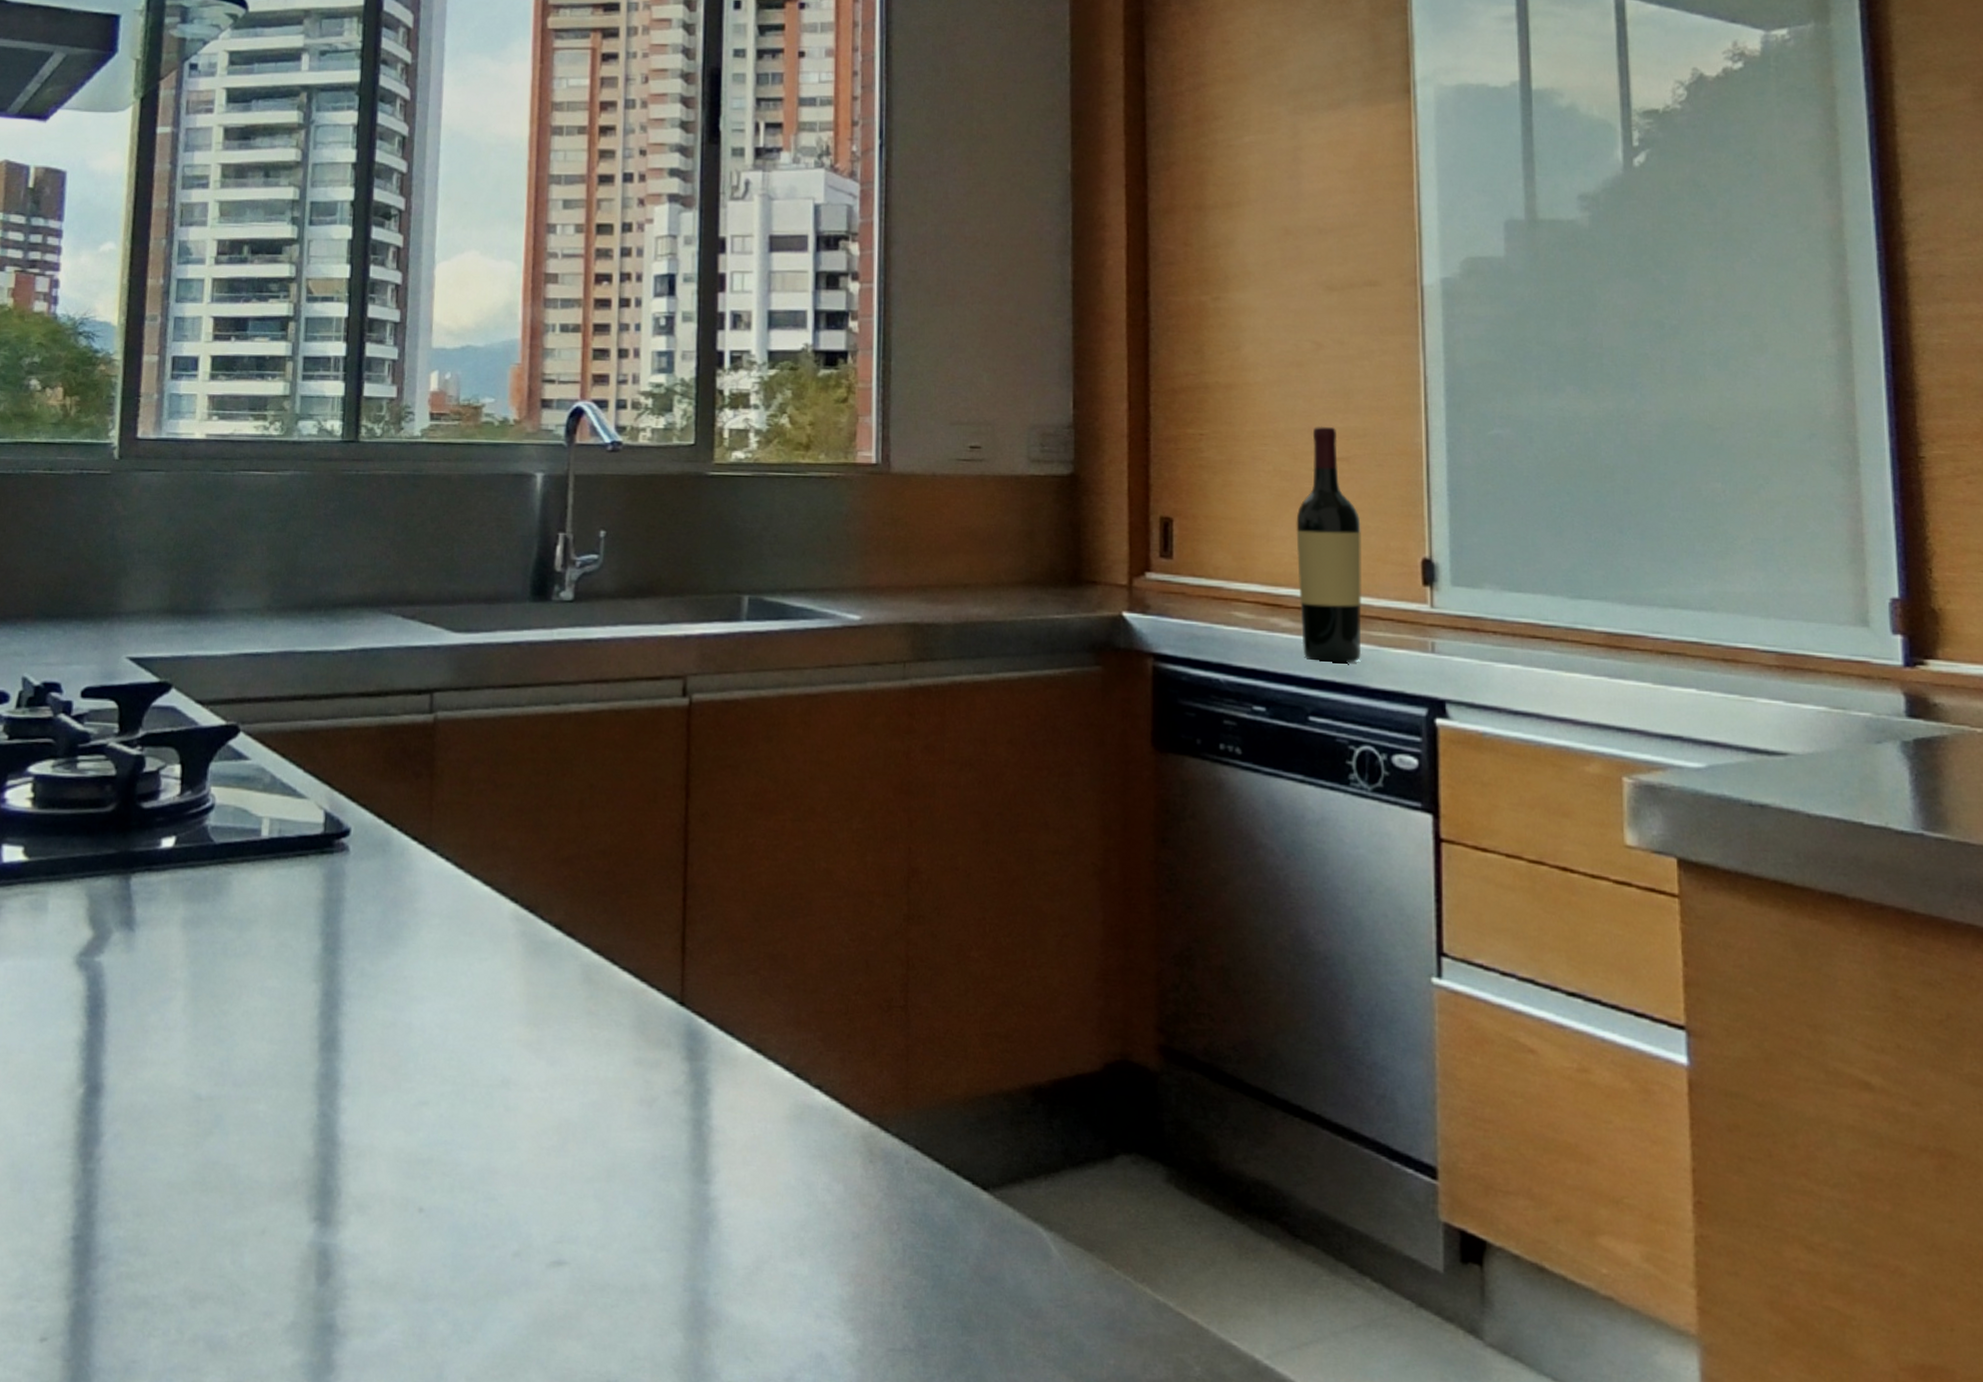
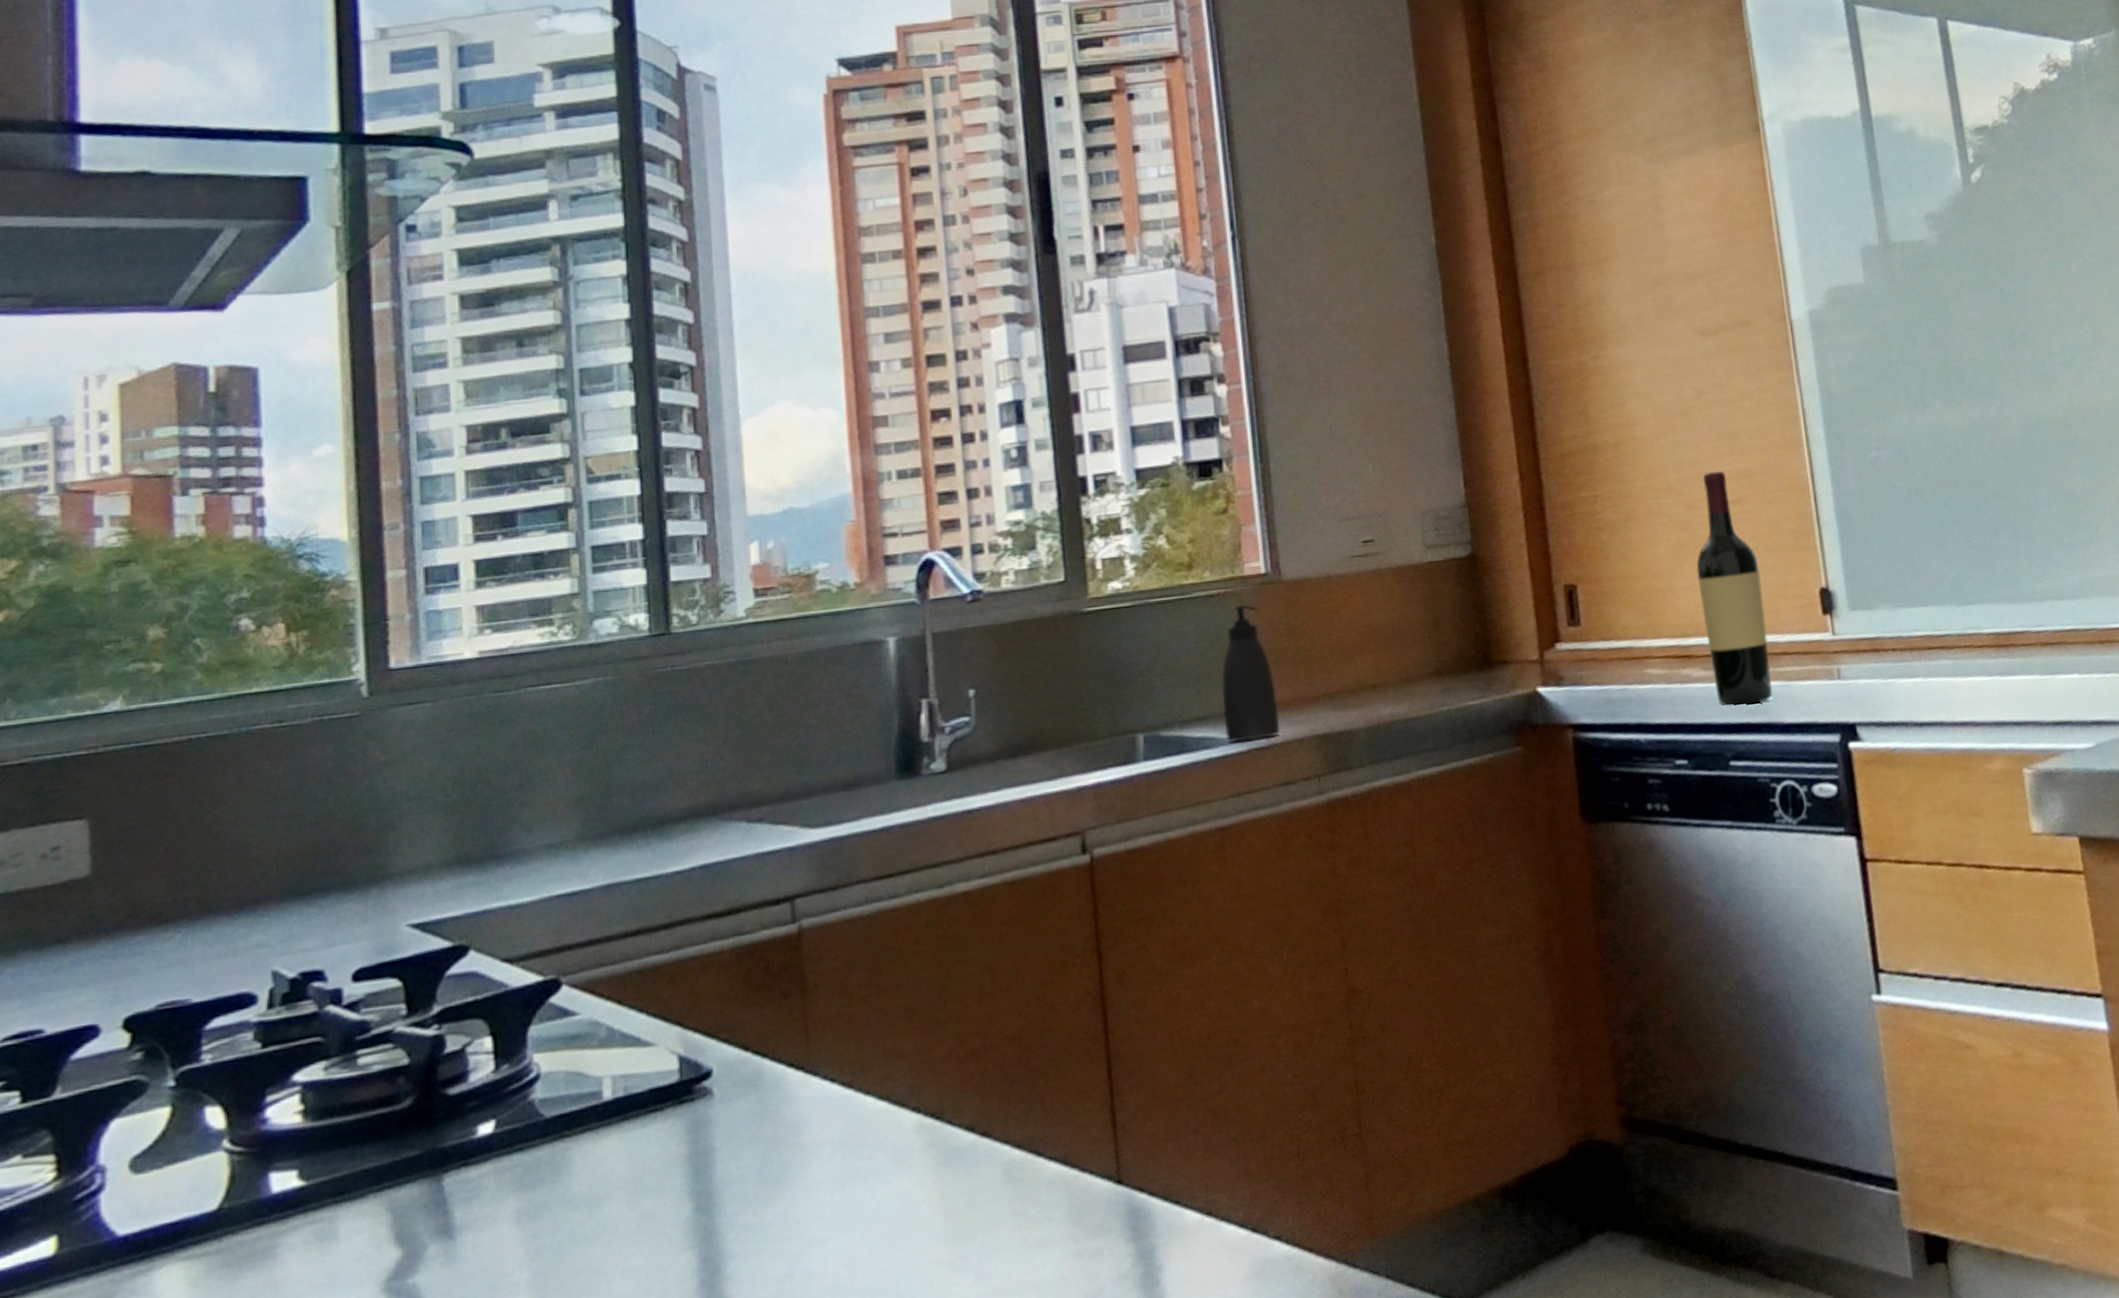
soap dispenser: none [822,489,874,619] -> present [1222,604,1279,743]

